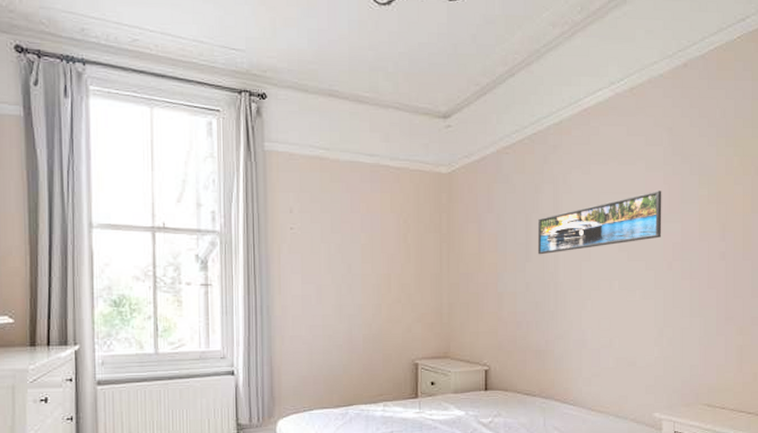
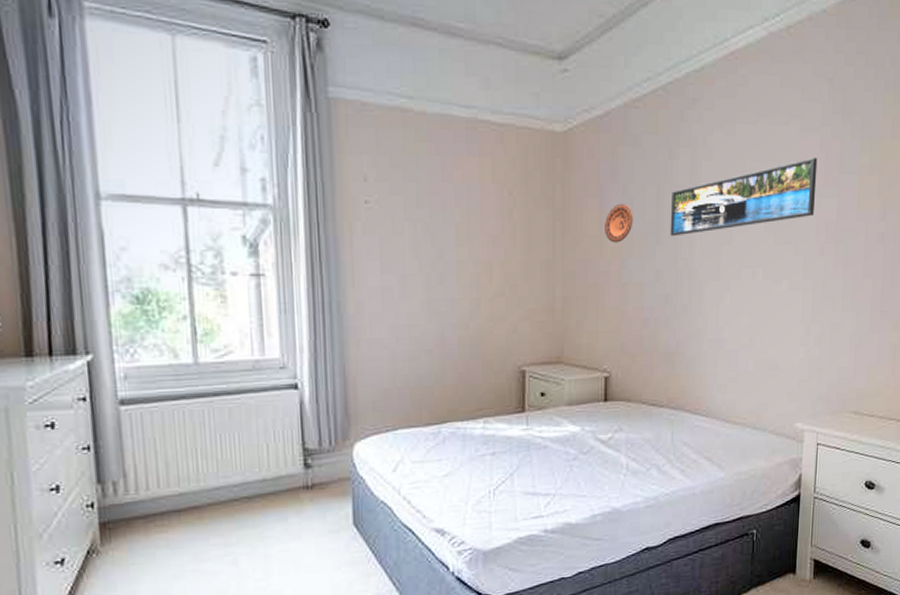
decorative plate: none [483,228,507,260] -> present [605,203,634,243]

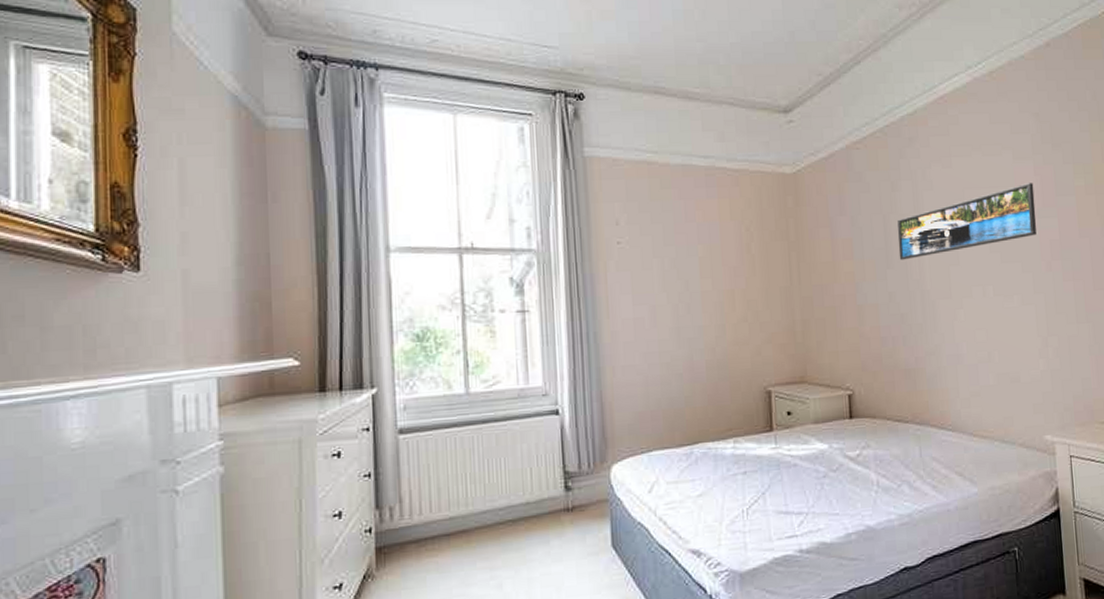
decorative plate: present [605,203,634,243] -> none [837,232,864,269]

